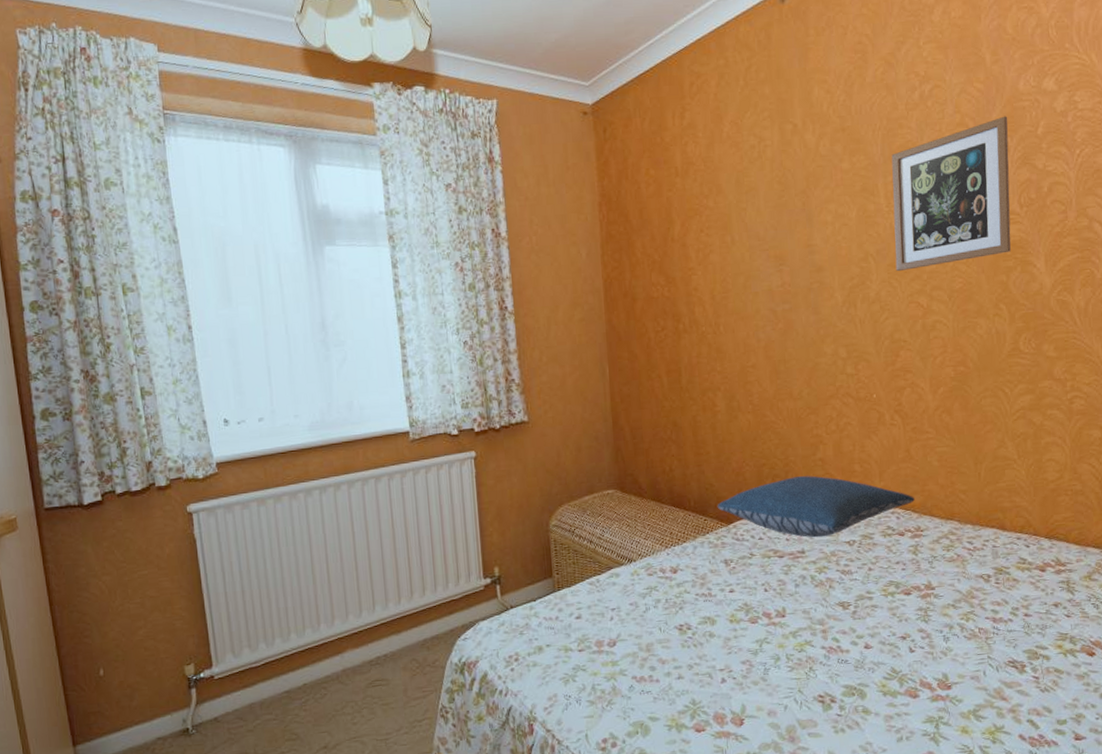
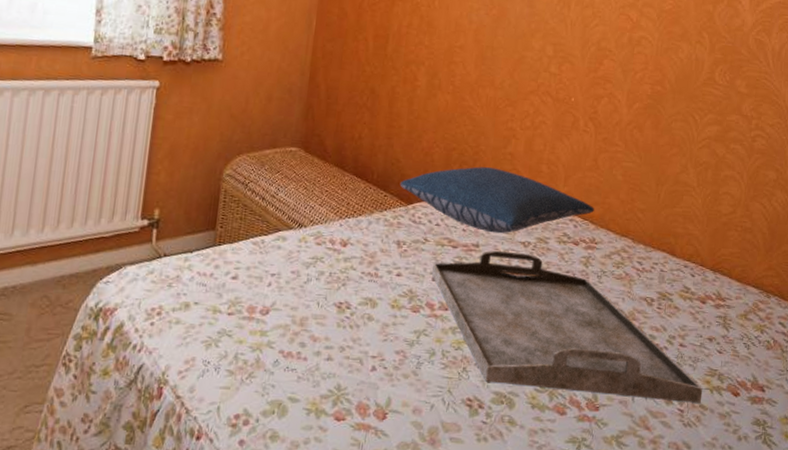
serving tray: none [762,552,1056,677] -> present [431,250,703,403]

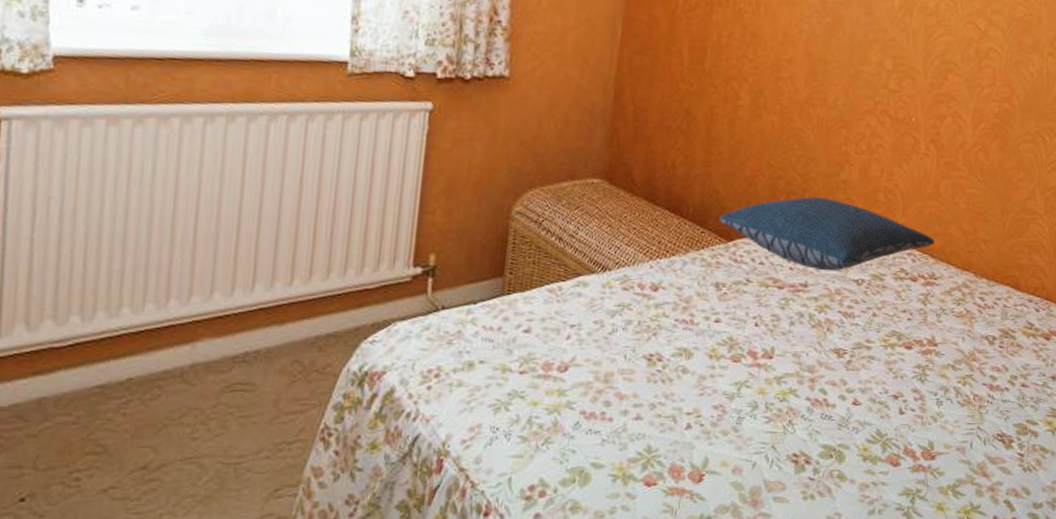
serving tray: present [431,250,703,403] -> none [754,289,1045,446]

